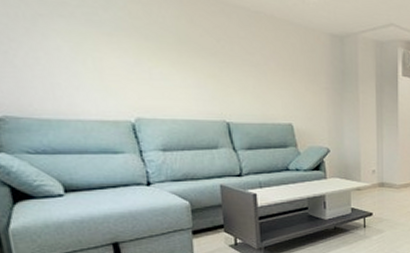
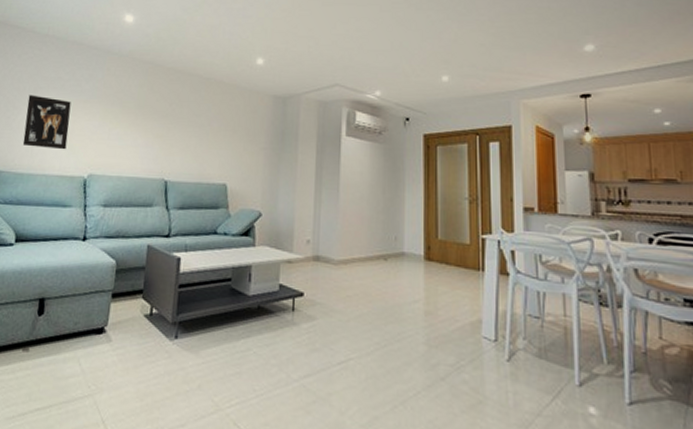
wall art: none [26,23,99,92] -> present [22,94,71,150]

